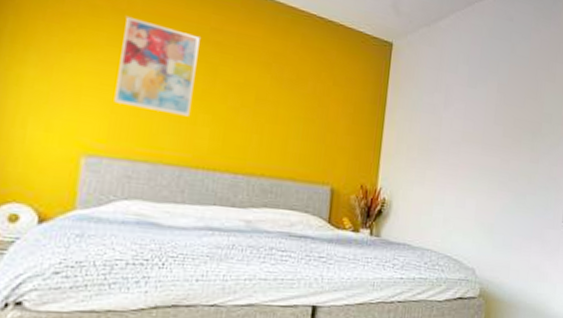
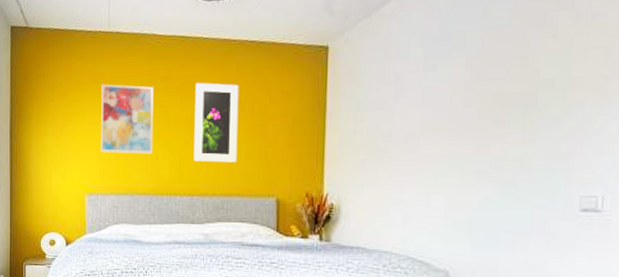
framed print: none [242,46,303,143] -> present [193,82,239,163]

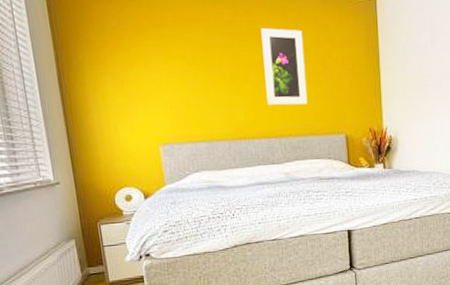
wall art: present [100,84,153,154] -> none [162,29,225,101]

